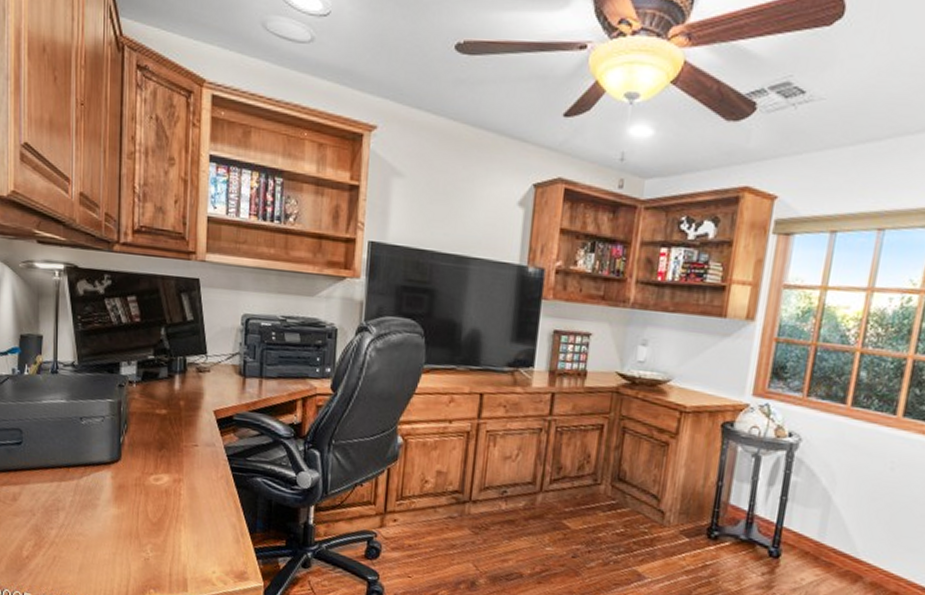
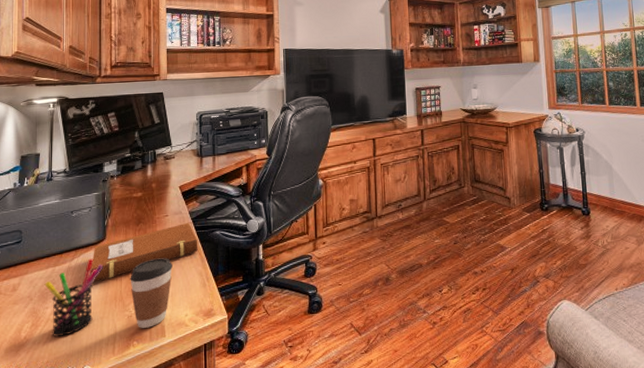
pen holder: none [48,480,117,565] -> present [44,258,103,337]
notebook: none [101,459,233,511] -> present [89,222,198,283]
coffee cup: none [148,496,200,577] -> present [130,258,173,328]

